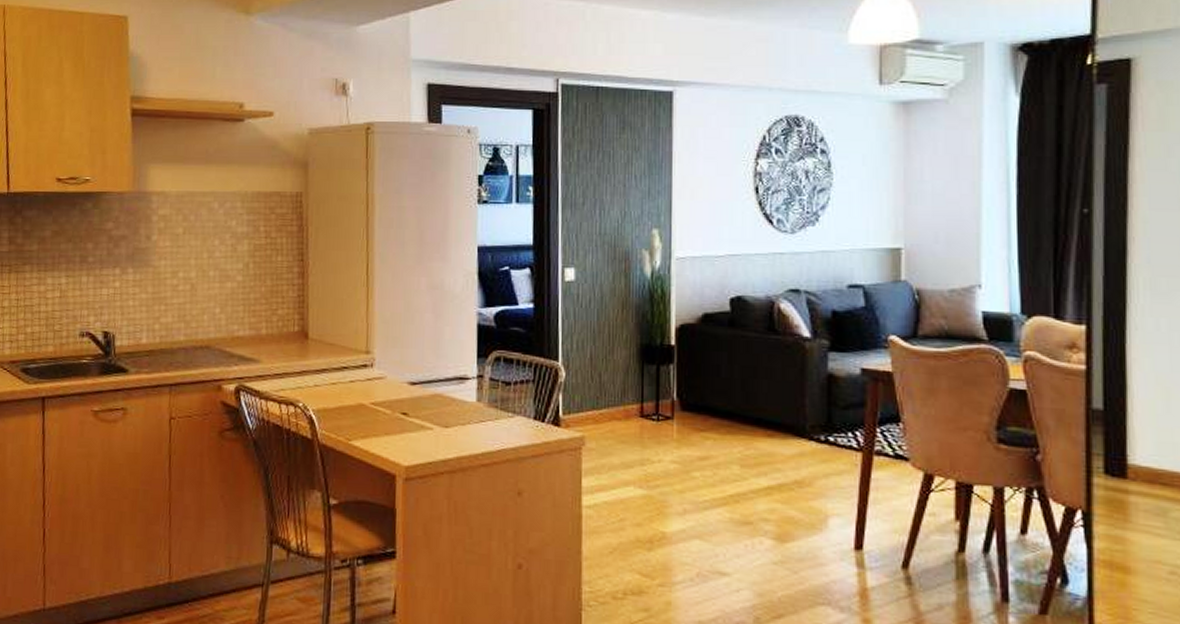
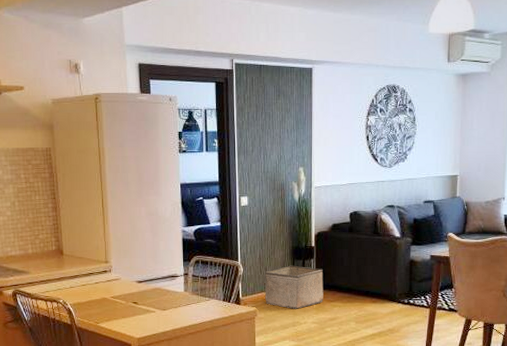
storage bin: none [597,371,689,439] -> present [265,265,324,309]

